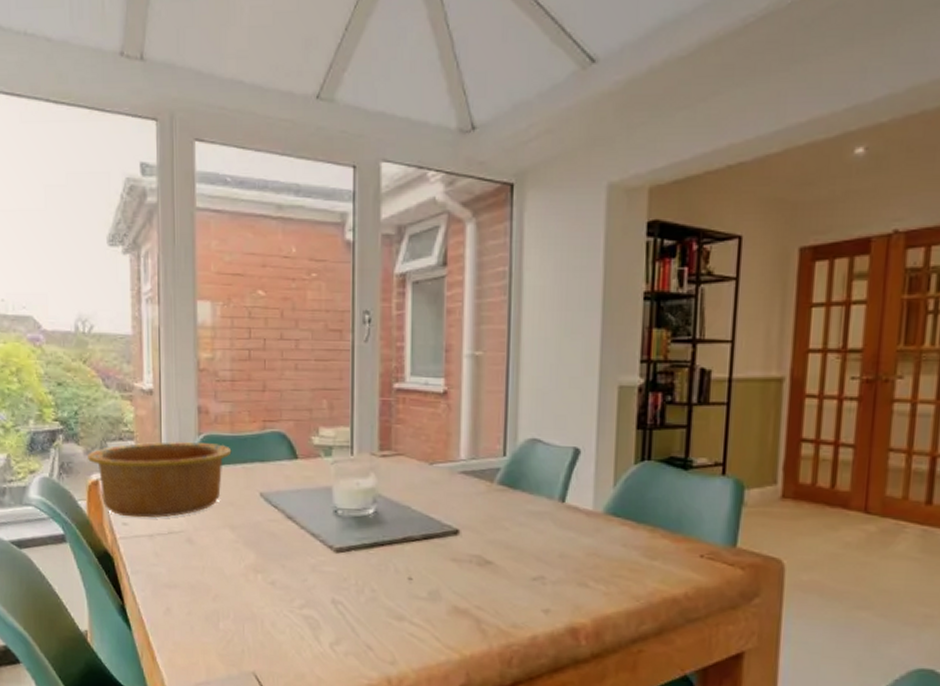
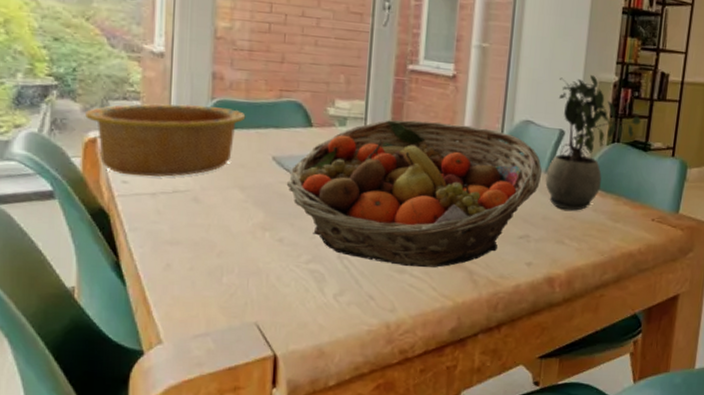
fruit basket: none [275,446,554,614] -> present [286,120,542,267]
potted plant: none [560,379,677,546] -> present [545,75,641,211]

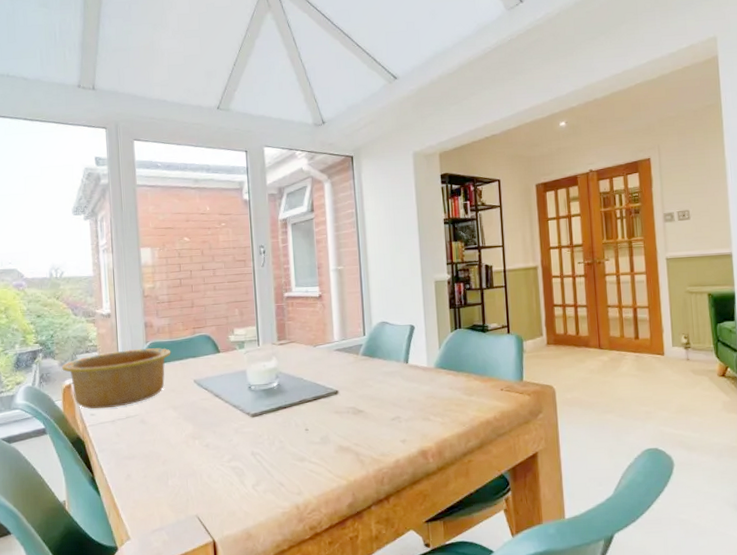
fruit basket: present [286,120,542,267] -> none [206,333,402,455]
potted plant: present [545,75,641,211] -> none [403,277,476,391]

